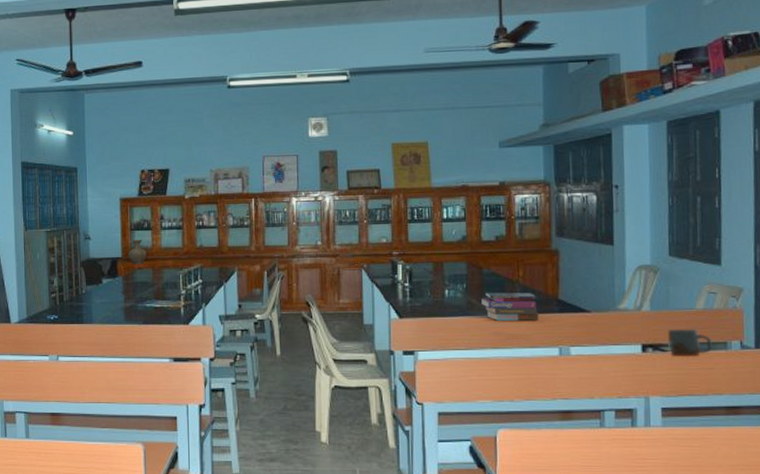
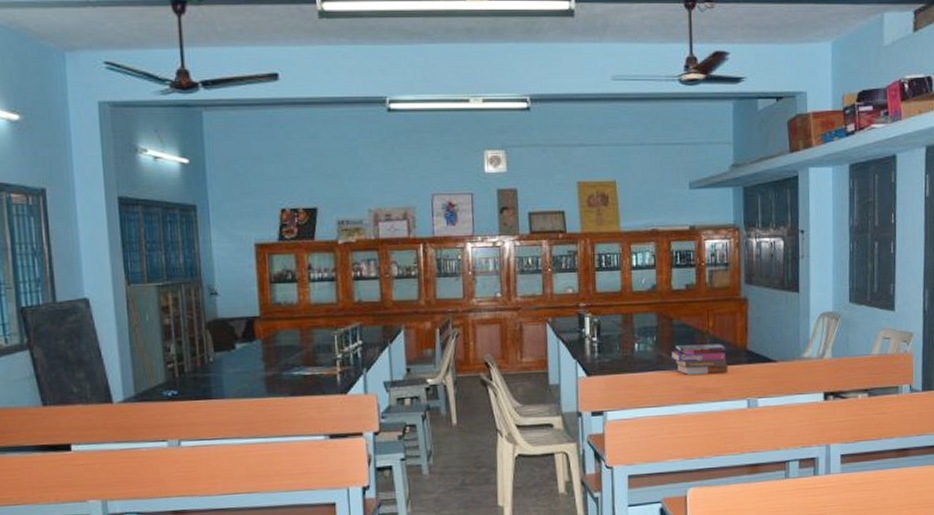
vase: present [128,239,147,265] -> none [268,293,292,326]
mug: present [667,329,712,357] -> none [846,375,886,403]

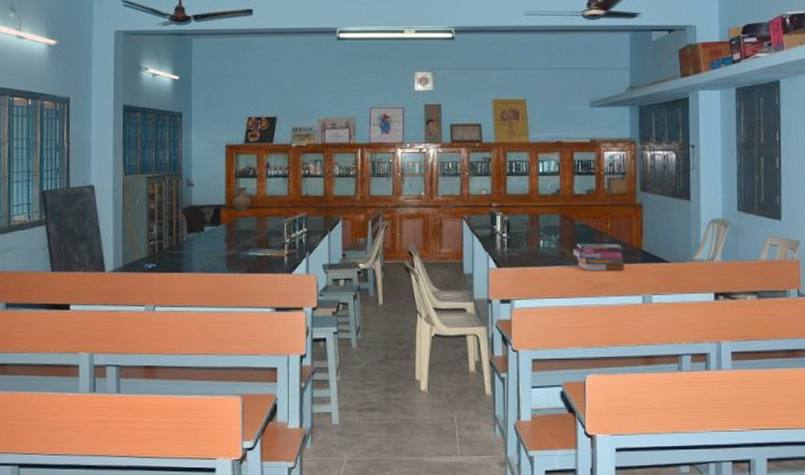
vase: none [268,293,292,326] -> present [232,186,251,213]

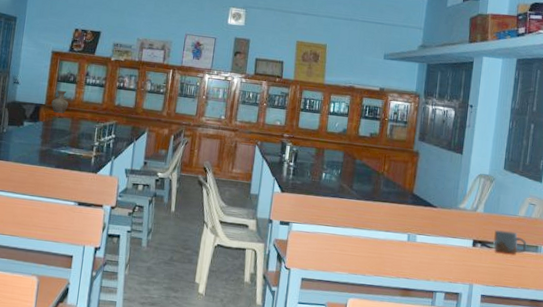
books: present [573,243,625,270] -> none [351,179,396,209]
mug: none [736,278,774,304] -> present [493,230,527,256]

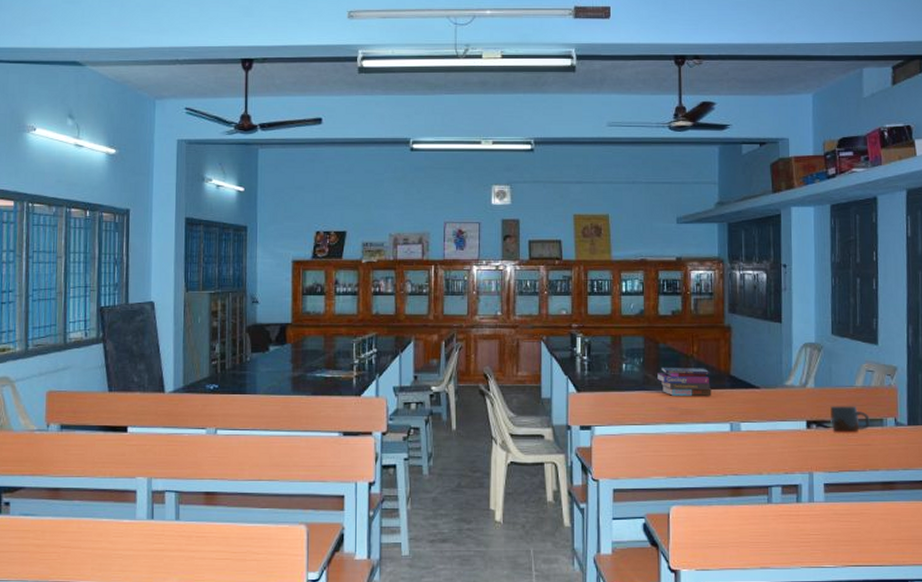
vase: present [51,89,69,114] -> none [298,304,319,332]
books: none [351,179,396,209] -> present [657,367,712,396]

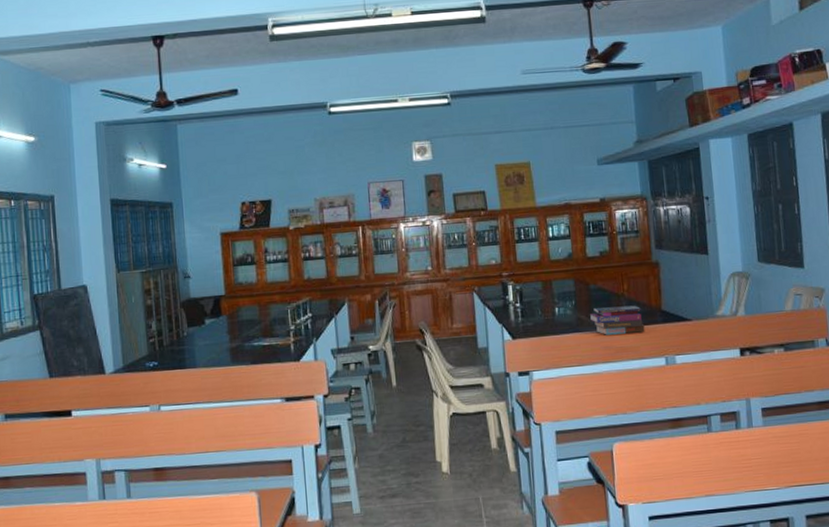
mug: present [829,406,870,433] -> none [762,330,802,358]

